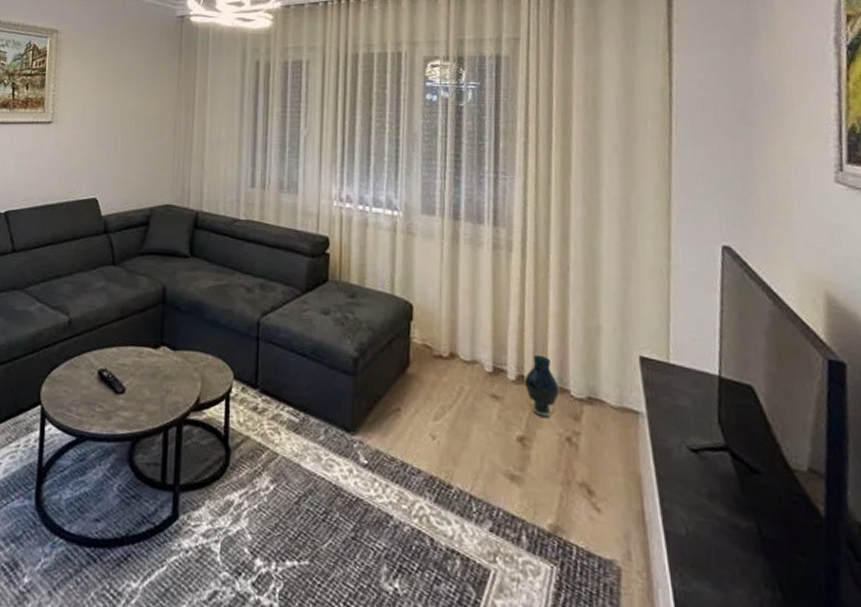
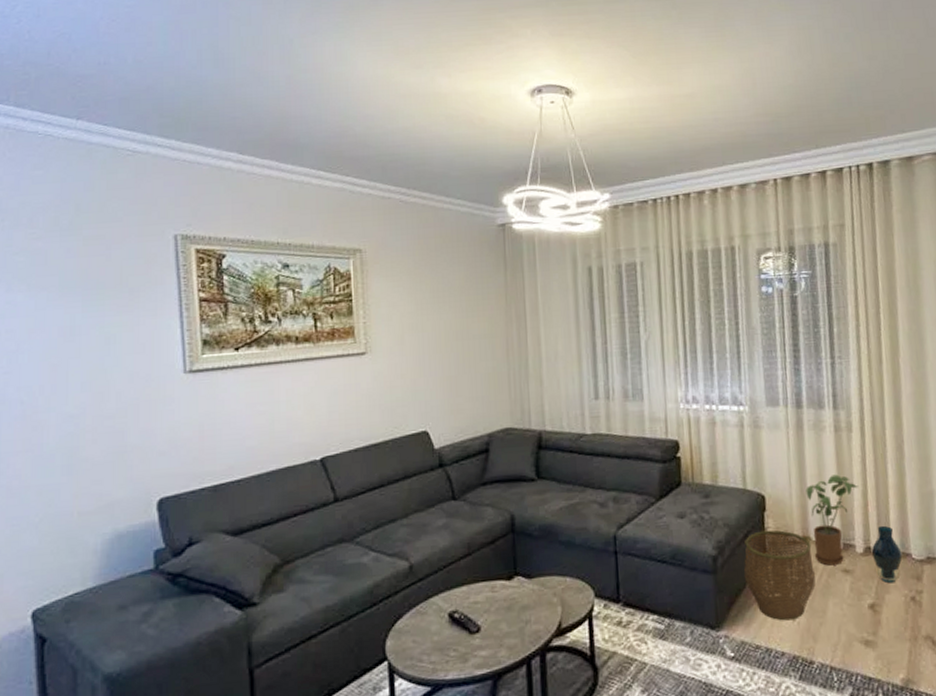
basket: none [384,340,461,438] -> present [743,529,816,621]
house plant: none [457,293,515,389] -> present [806,474,858,566]

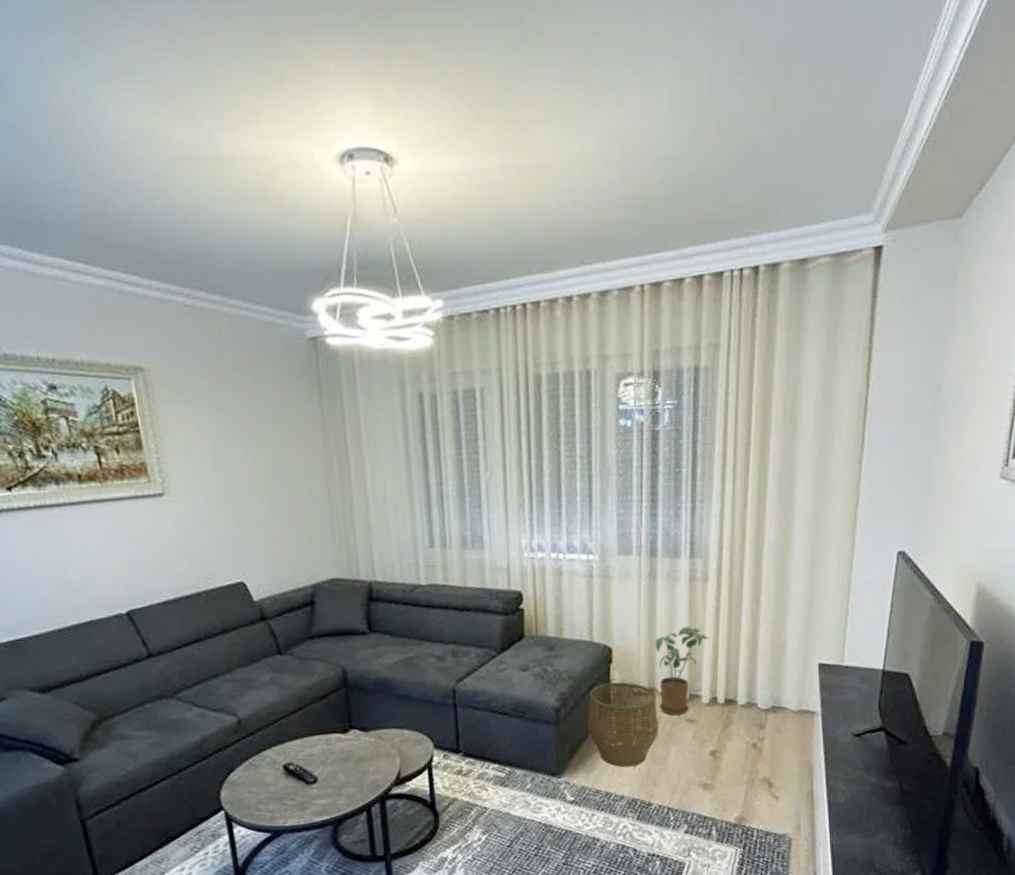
vase: present [871,525,903,584] -> none [717,676,748,732]

